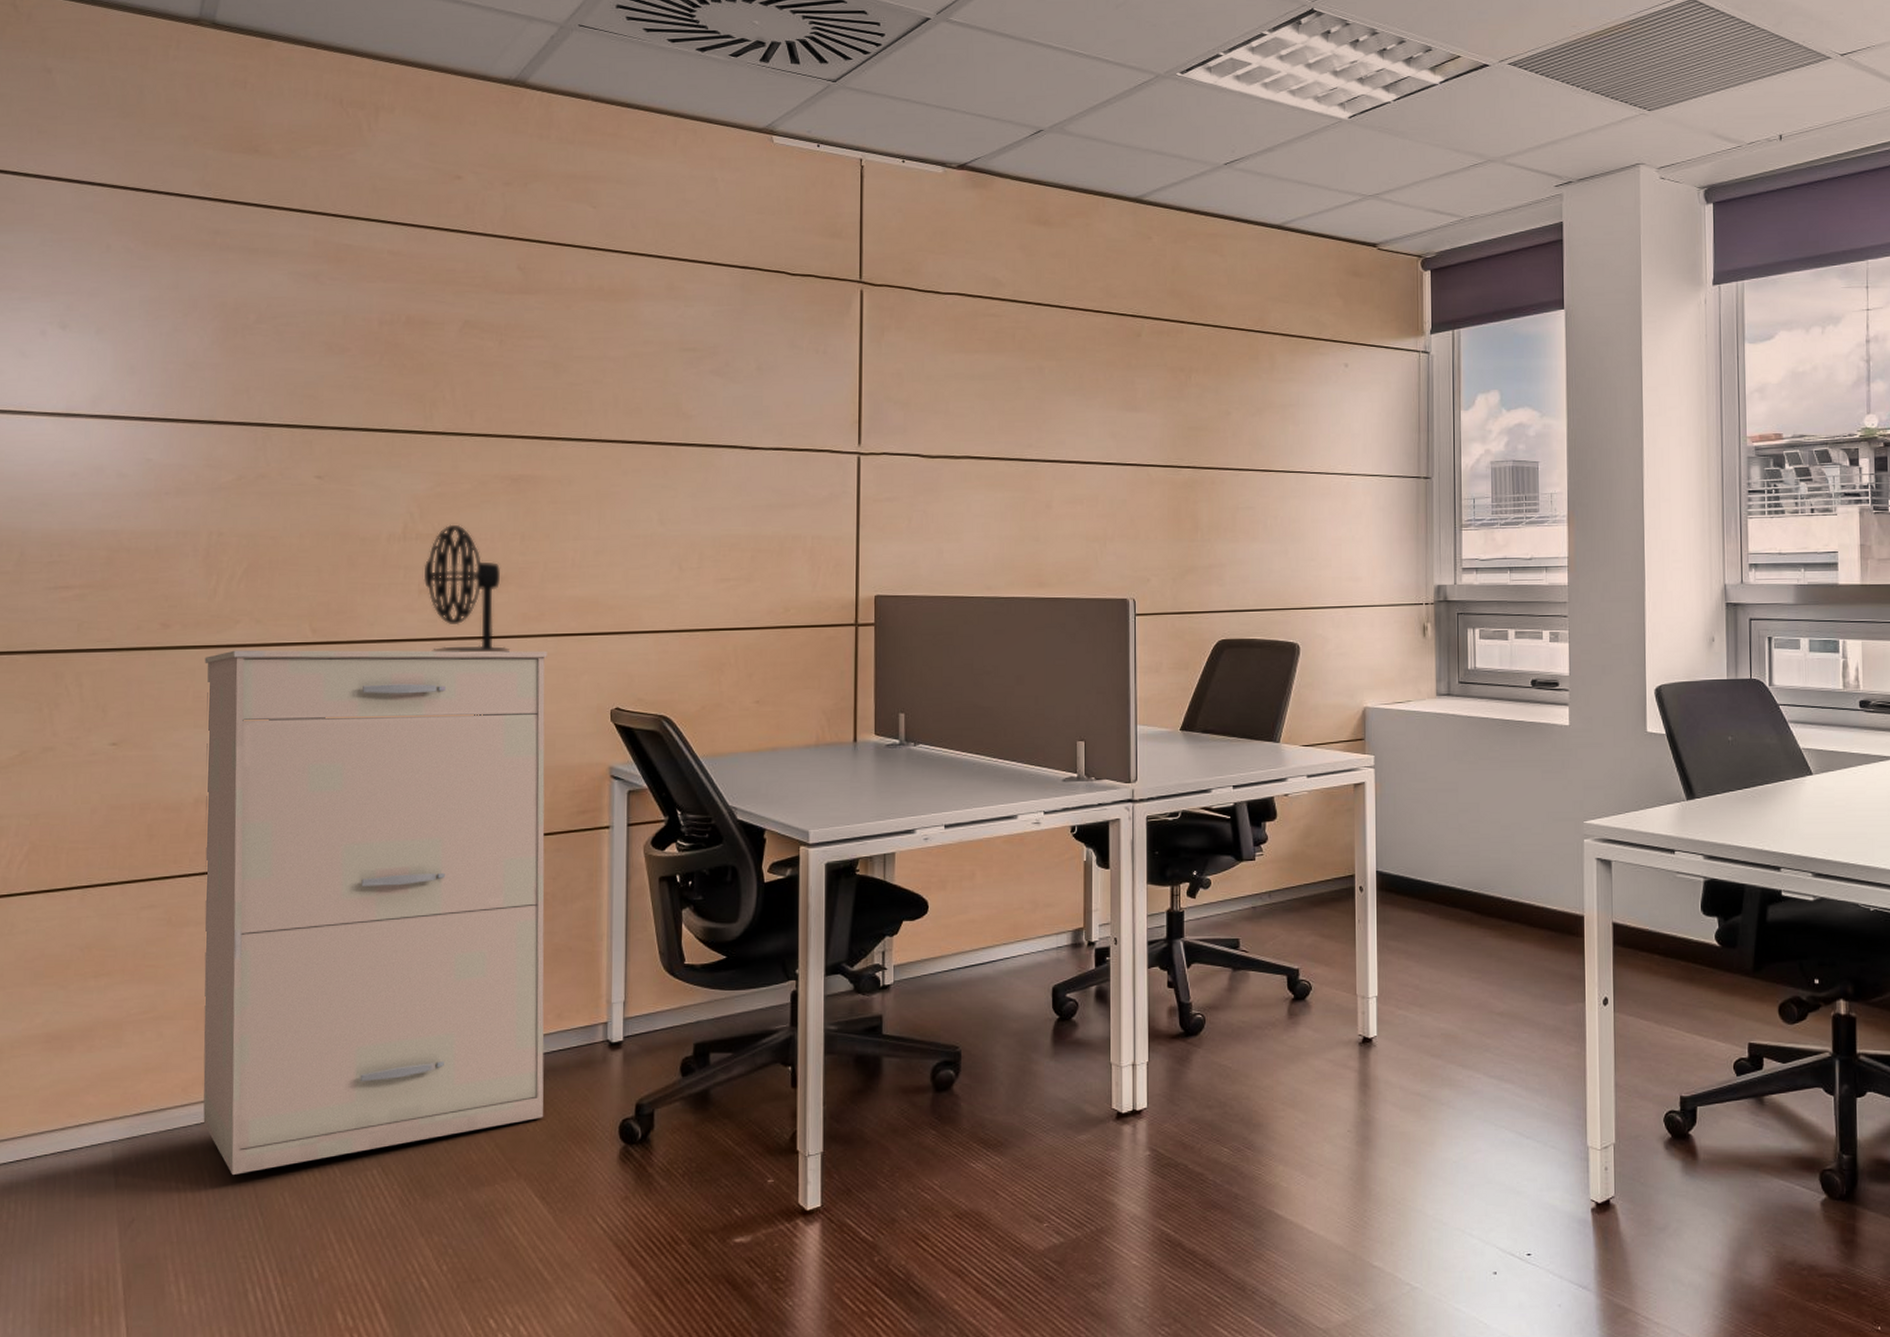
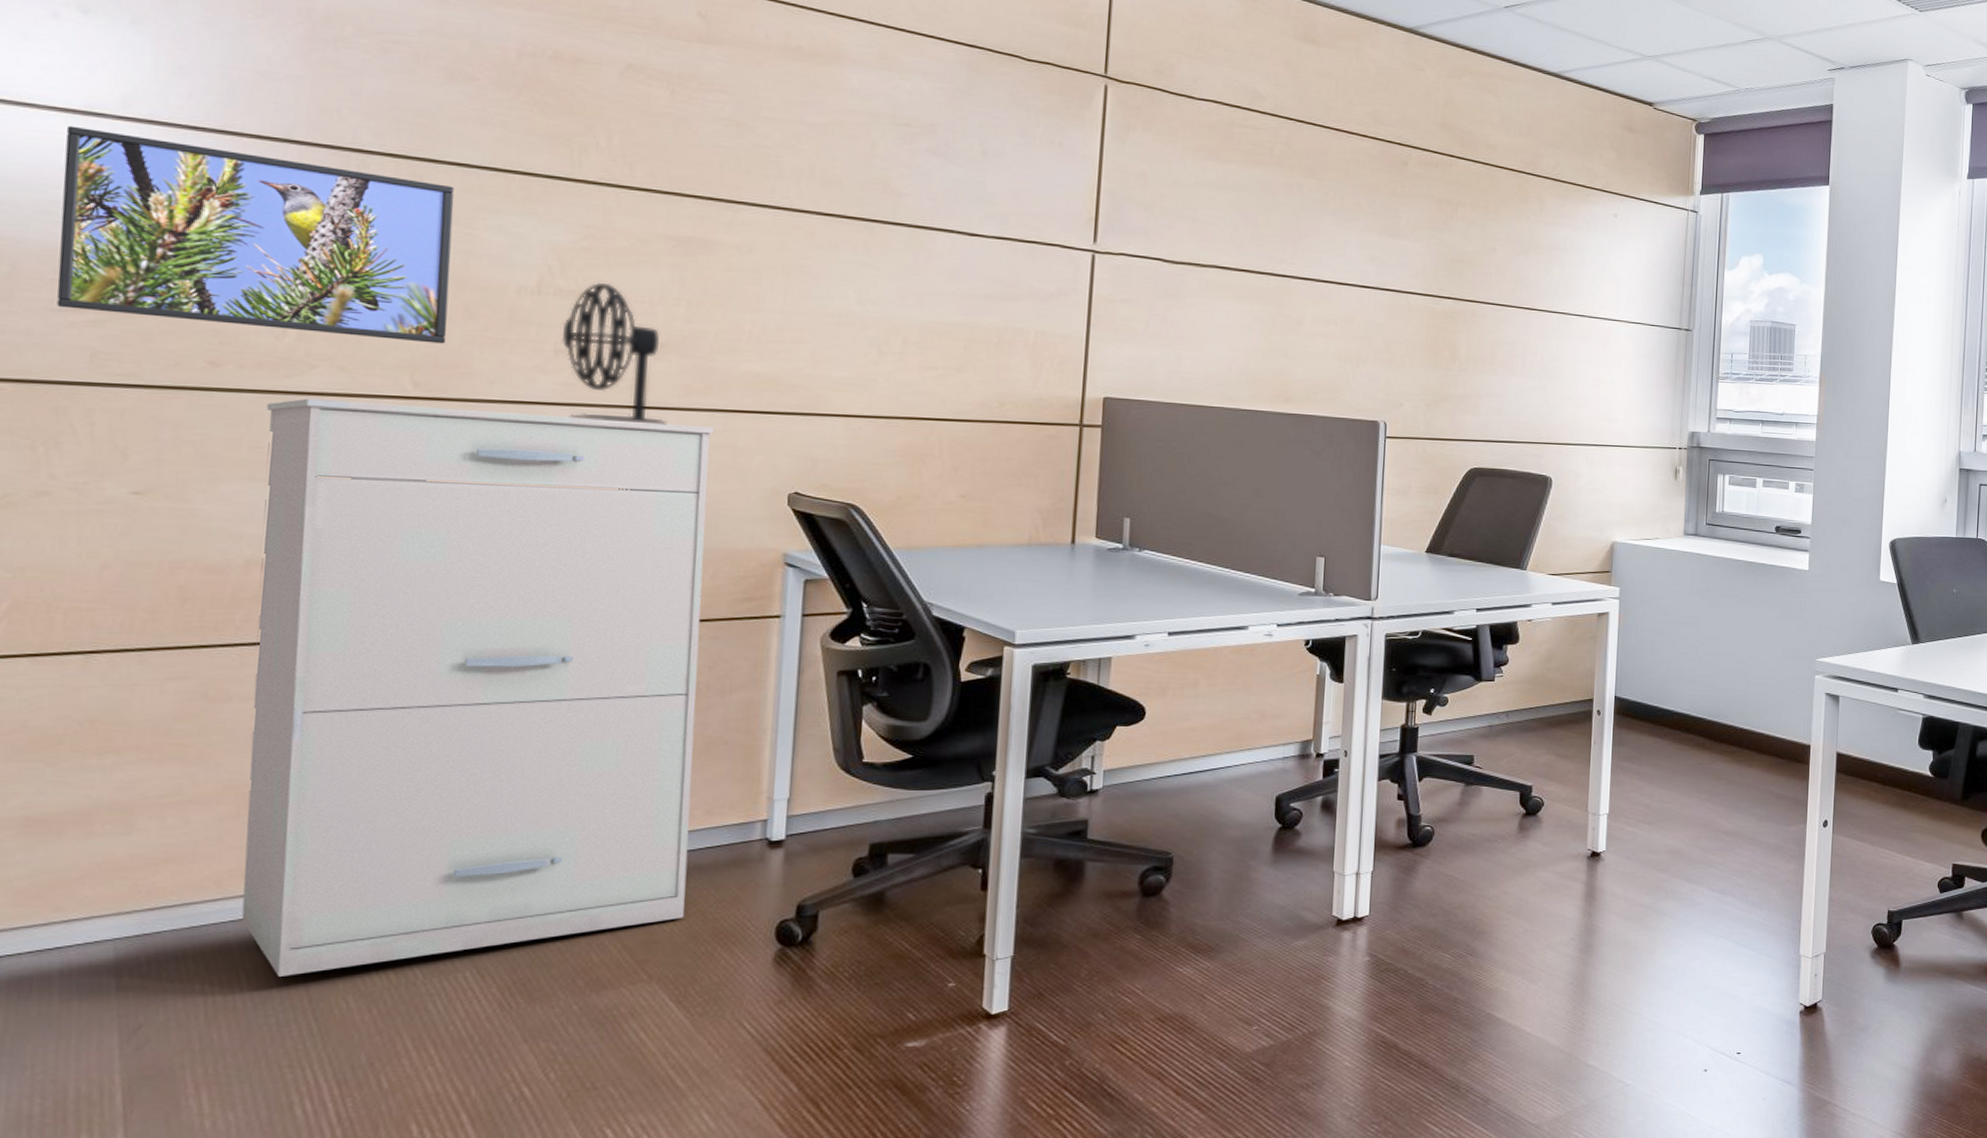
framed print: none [52,427,336,593] -> present [57,125,454,344]

